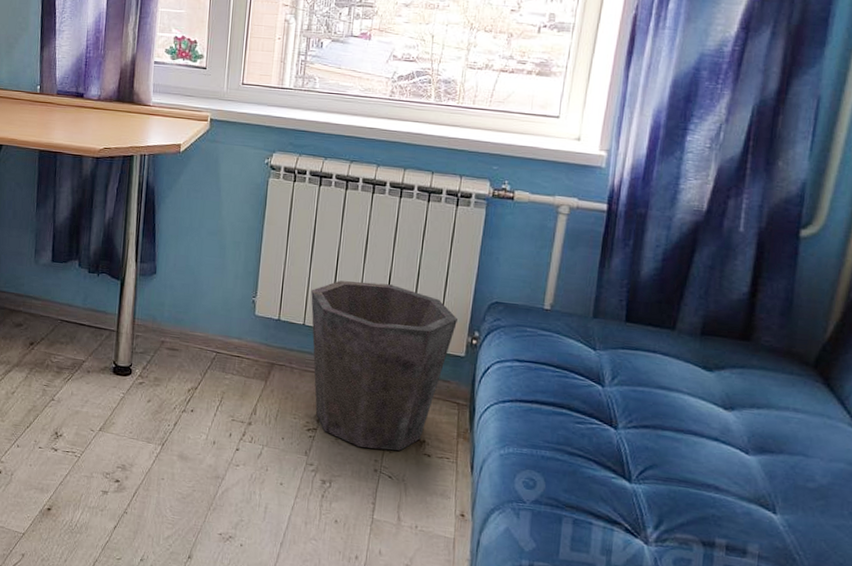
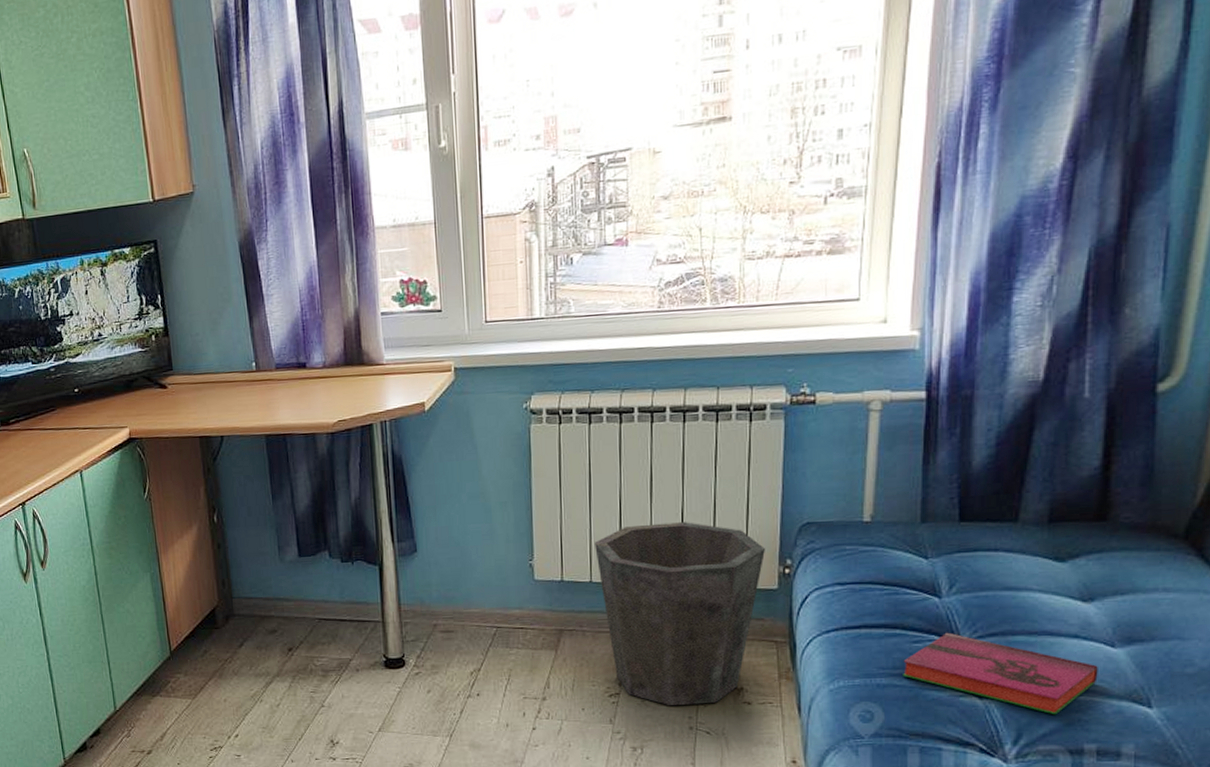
hardback book: none [565,418,733,508] -> present [903,632,1098,715]

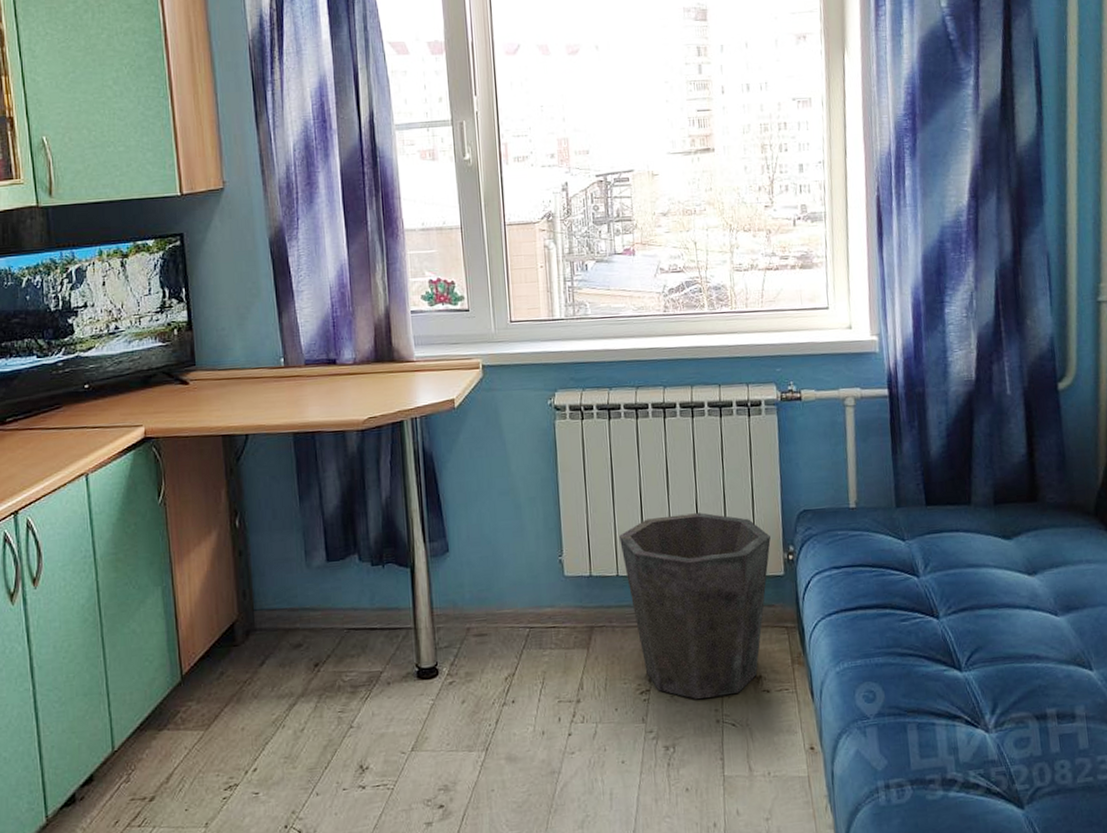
hardback book: present [903,632,1098,715] -> none [895,609,1049,683]

